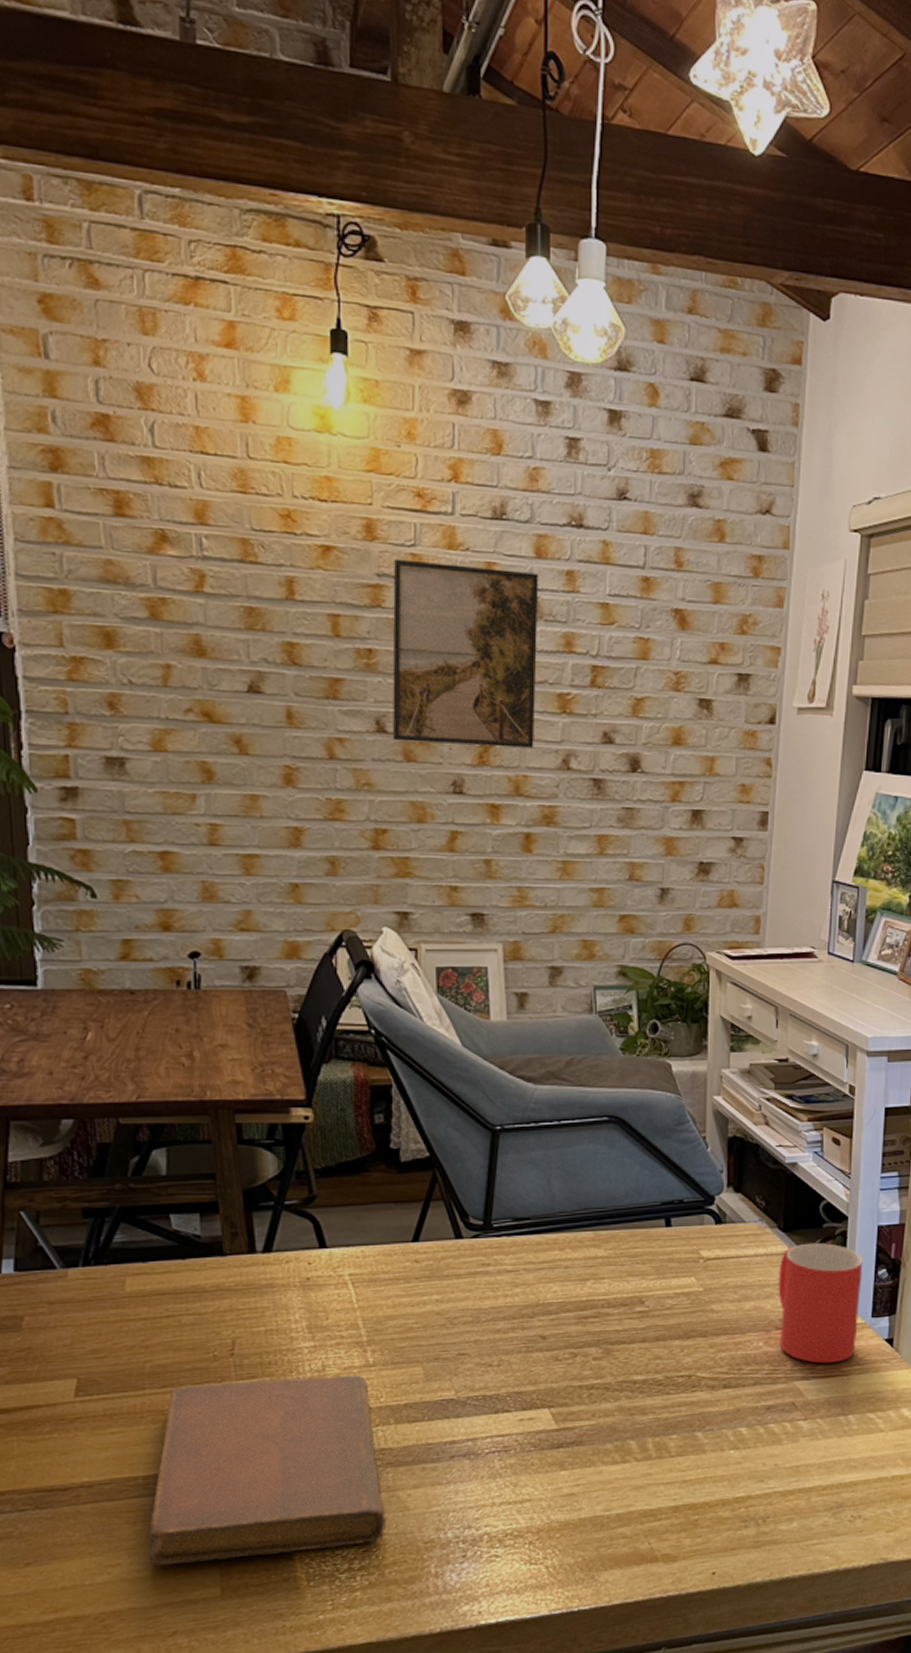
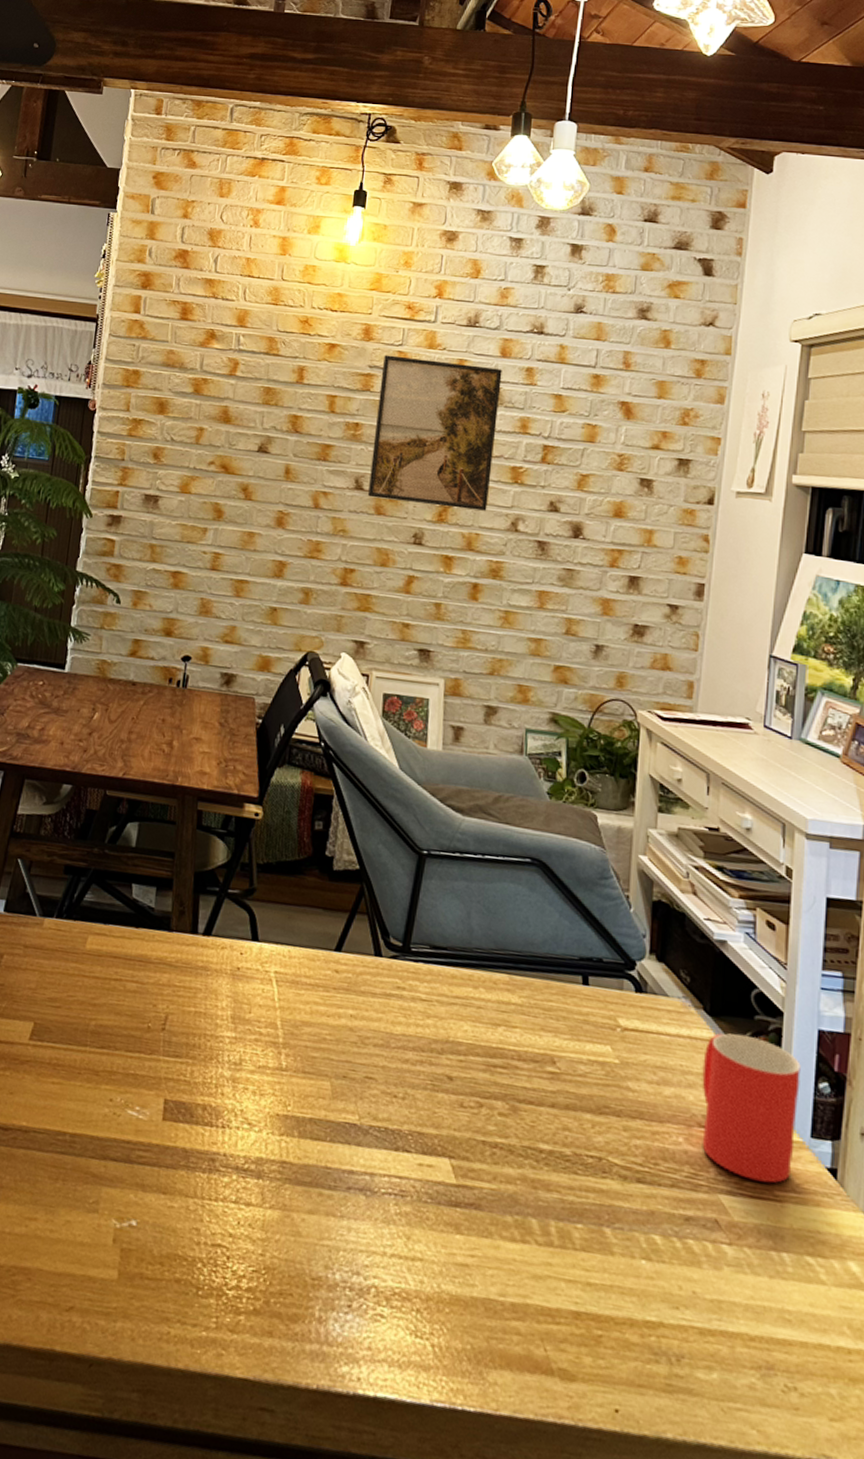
notebook: present [148,1374,386,1567] -> none [61,1050,279,1264]

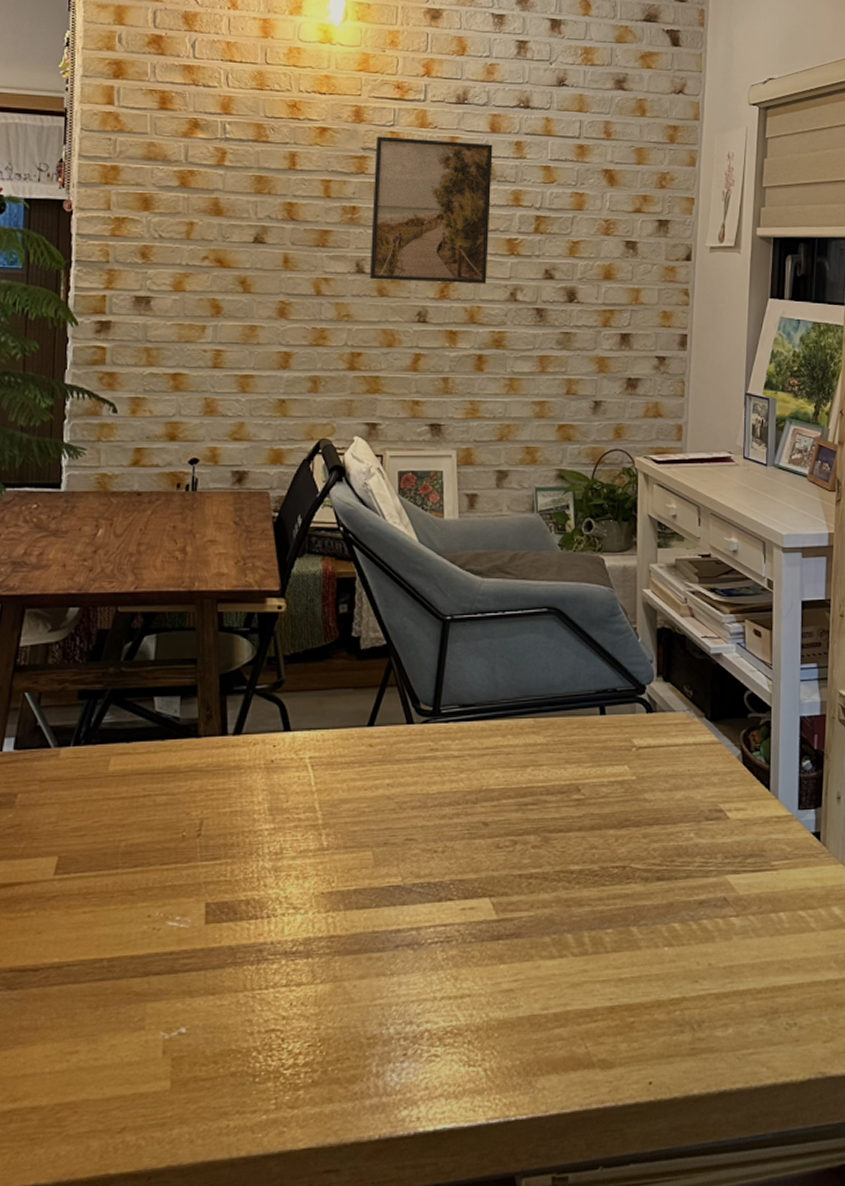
mug: present [702,1033,801,1183] -> none [707,733,788,857]

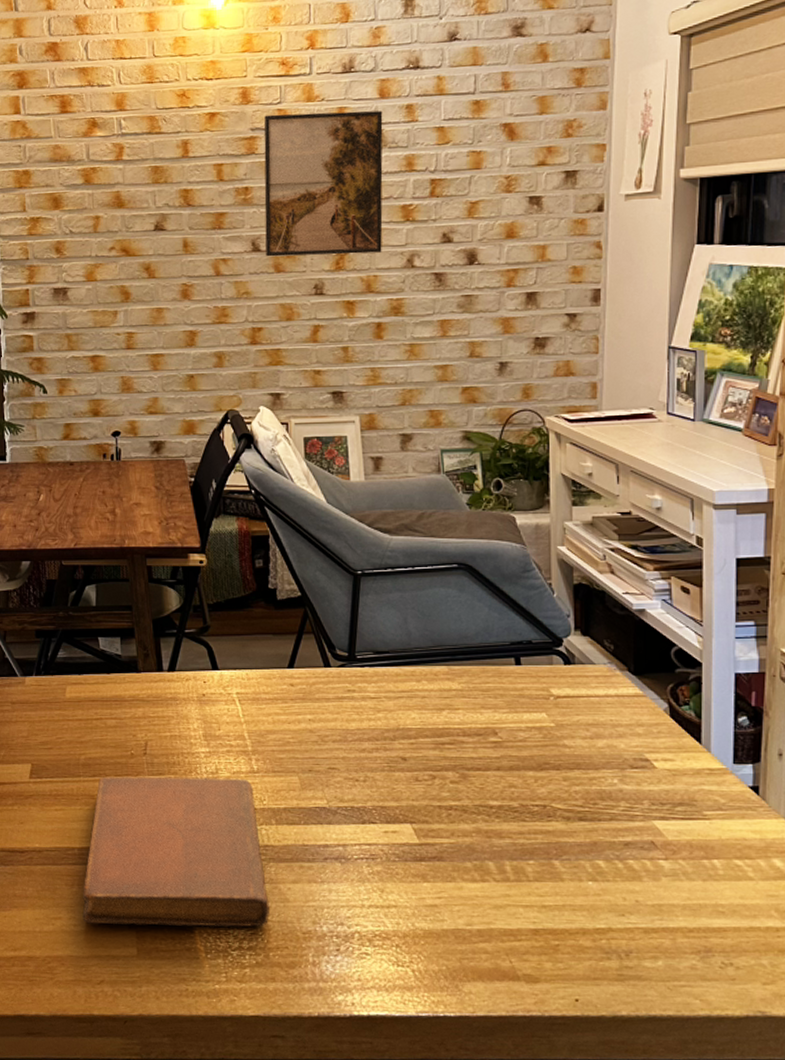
notebook: none [106,858,331,1055] -> present [82,776,270,927]

